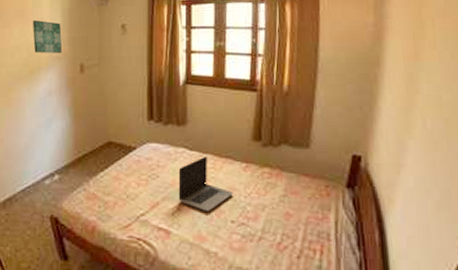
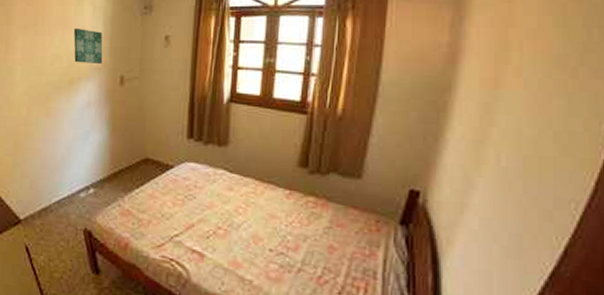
laptop computer: present [178,156,234,211] -> none [215,179,275,237]

